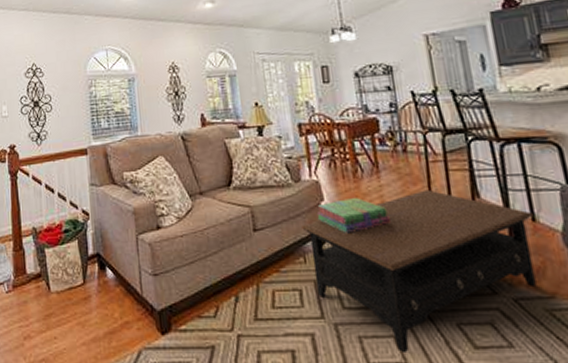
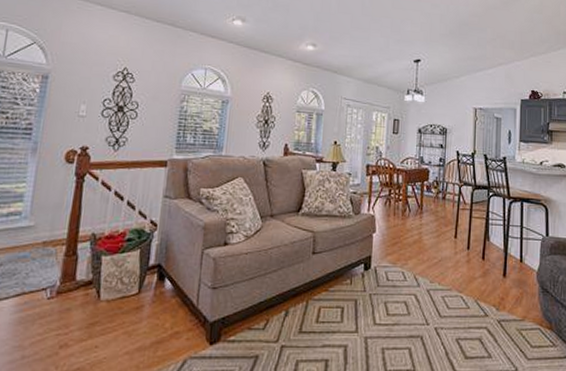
coffee table: present [302,189,537,354] -> none [354,231,521,363]
stack of books: present [316,197,392,233] -> none [367,231,424,262]

